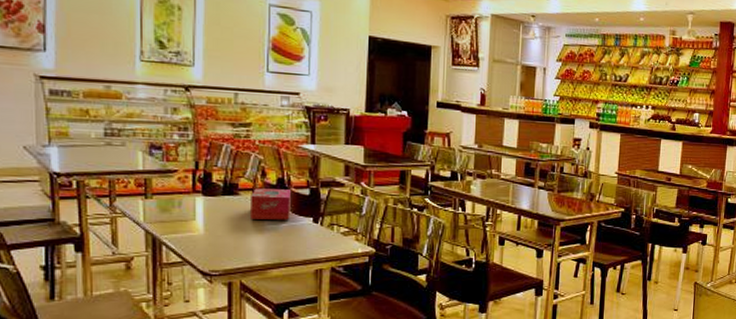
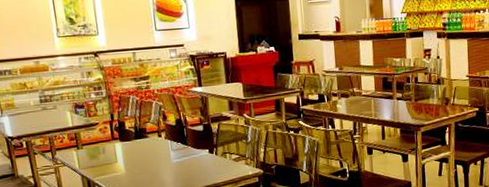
tissue box: present [251,188,291,220] -> none [157,128,191,156]

